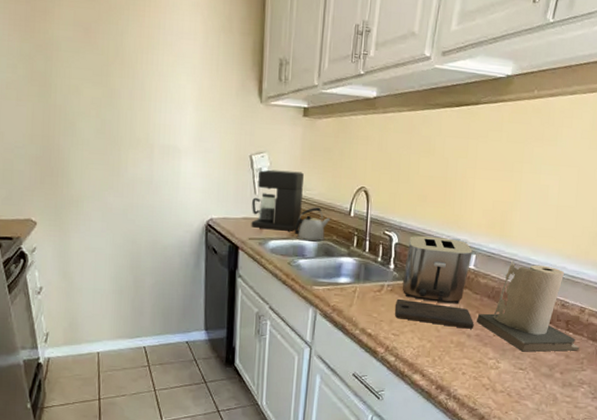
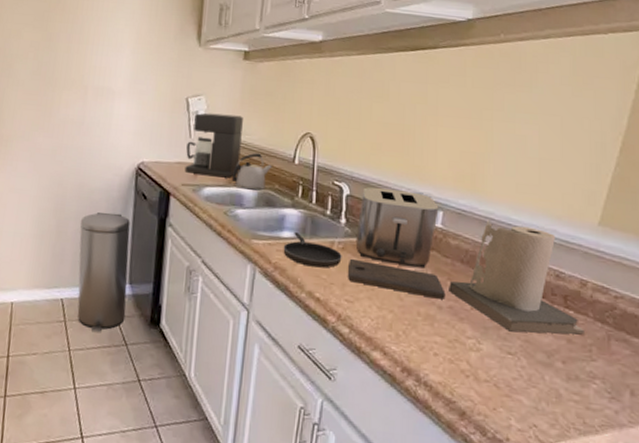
pedal bin: none [156,267,204,374] -> present [77,213,130,333]
frying pan: none [340,277,390,308] -> present [283,231,342,268]

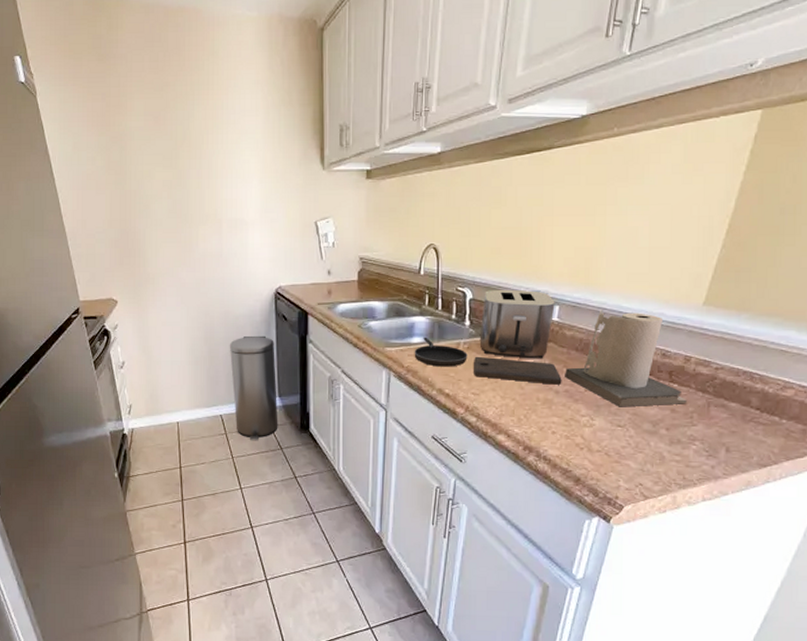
coffee maker: present [184,113,243,178] -> none [319,234,370,294]
kettle: present [231,153,272,190] -> none [363,268,400,303]

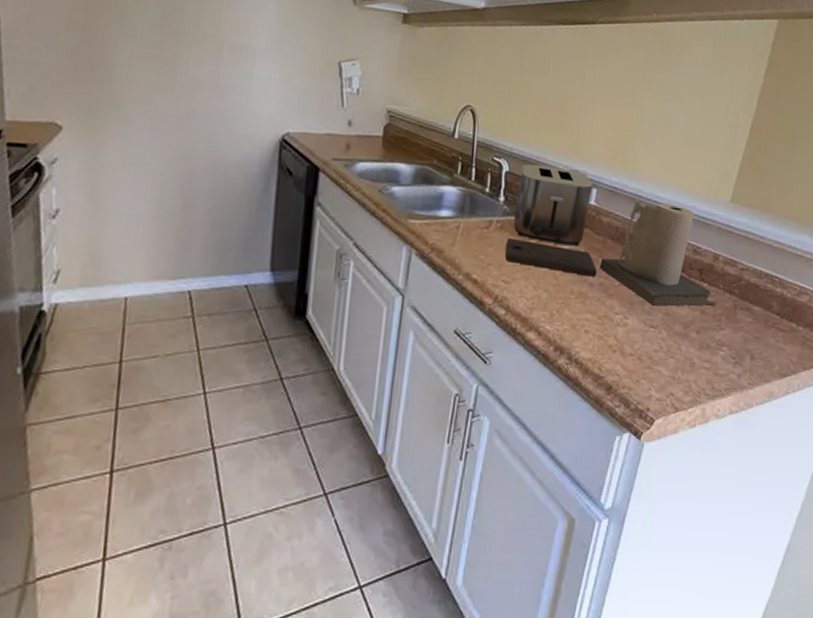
pedal bin: present [229,335,278,441] -> none [208,190,273,328]
frying pan: present [414,337,468,367] -> none [440,210,500,248]

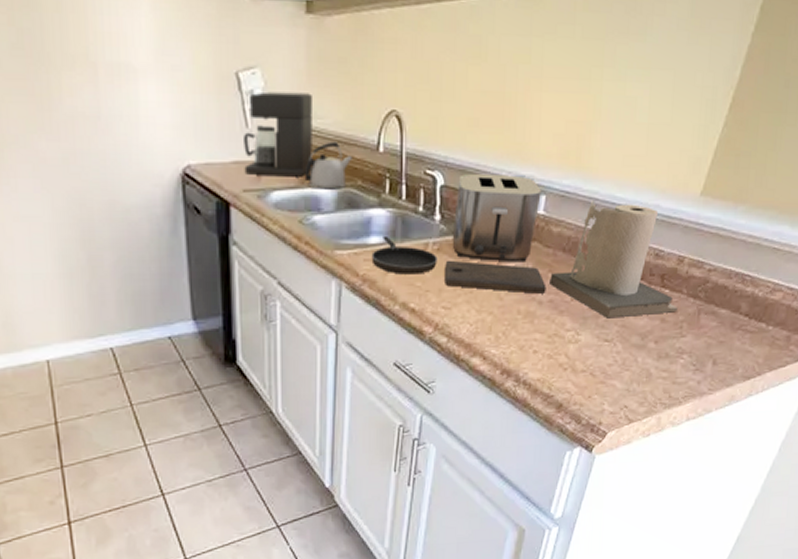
coffee maker: none [336,80,401,153] -> present [244,91,312,177]
kettle: none [387,125,431,166] -> present [304,141,352,189]
frying pan: none [440,210,500,248] -> present [371,235,438,275]

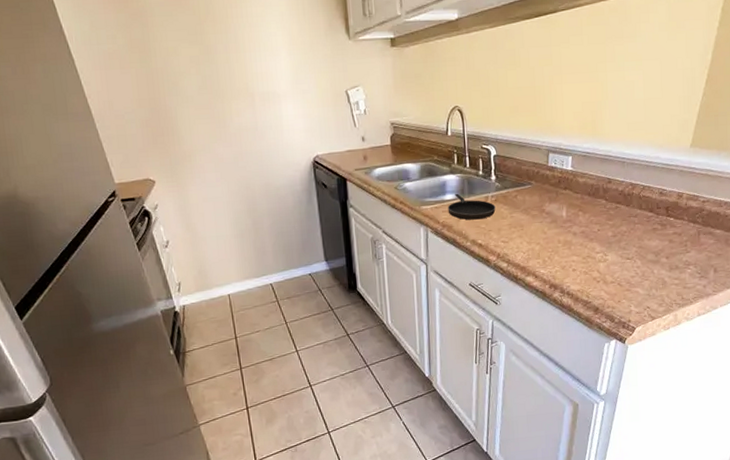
coffee maker: present [244,91,312,177] -> none [353,100,402,159]
kettle: present [304,141,352,189] -> none [396,131,429,165]
cutting board: present [445,260,546,294] -> none [501,207,578,228]
toaster: present [452,173,541,263] -> none [505,144,569,206]
paper towel roll: present [549,200,678,319] -> none [580,157,681,242]

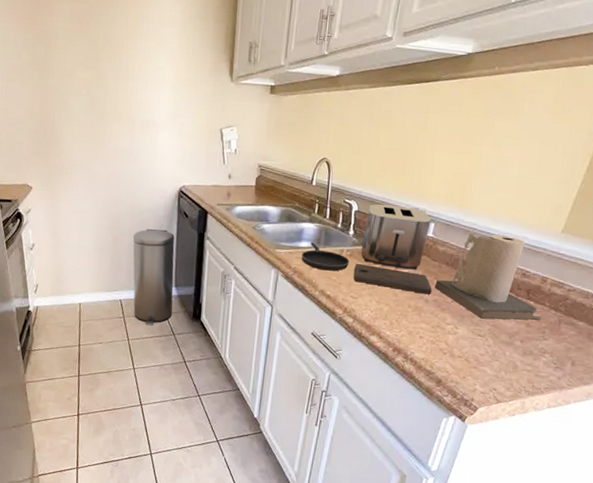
pedal bin: none [272,204,327,305] -> present [133,229,175,326]
cutting board: none [501,207,578,228] -> present [354,263,432,295]
toaster: none [505,144,569,206] -> present [361,204,431,270]
paper towel roll: none [580,157,681,242] -> present [435,230,541,320]

